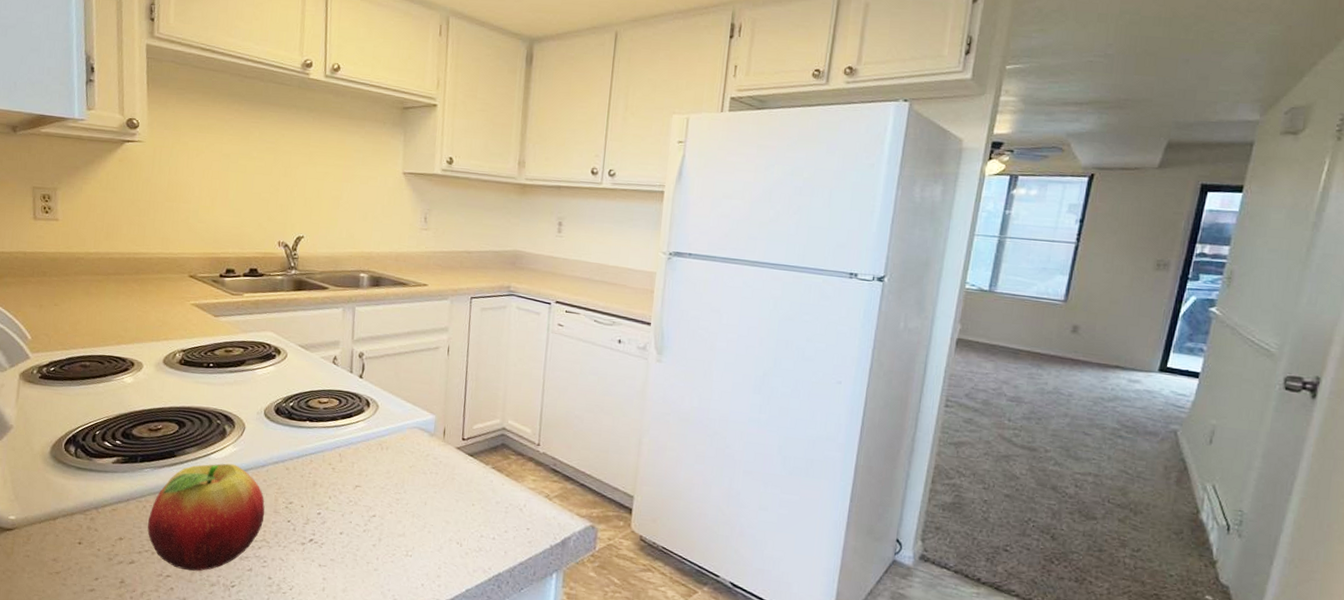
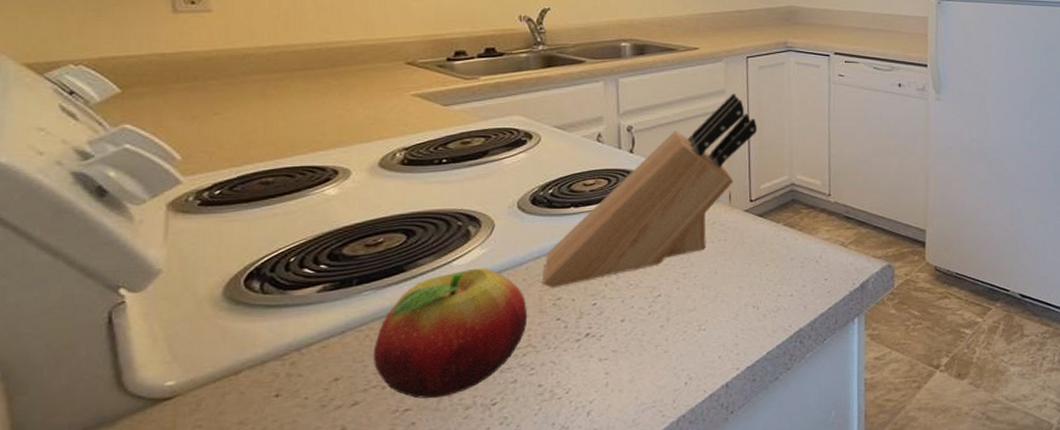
knife block: none [279,331,475,492] -> present [543,93,757,287]

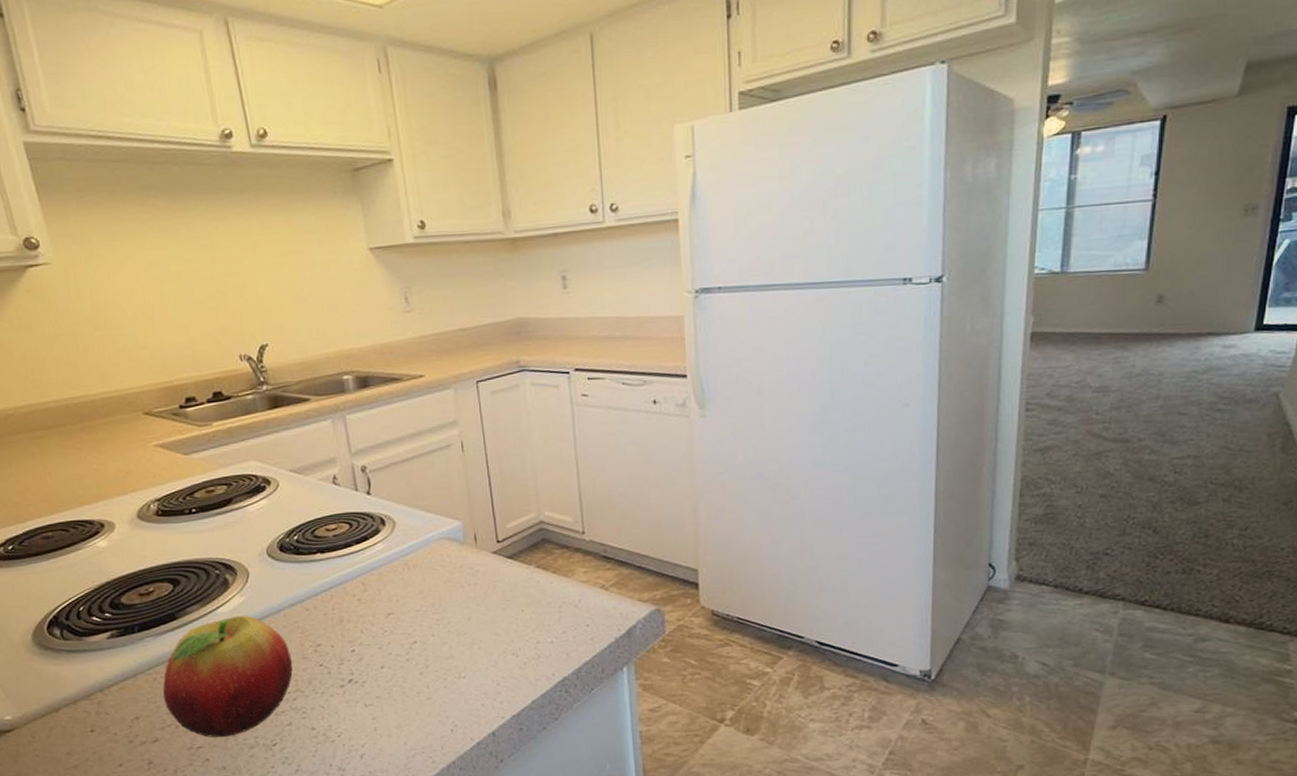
knife block: present [543,93,757,287] -> none [300,423,496,634]

